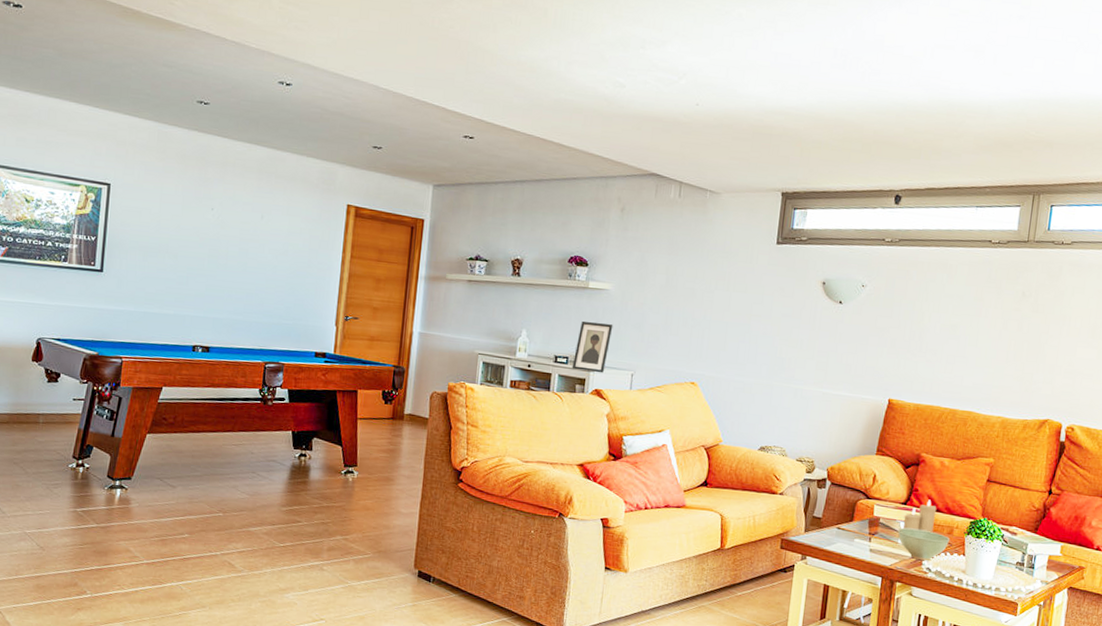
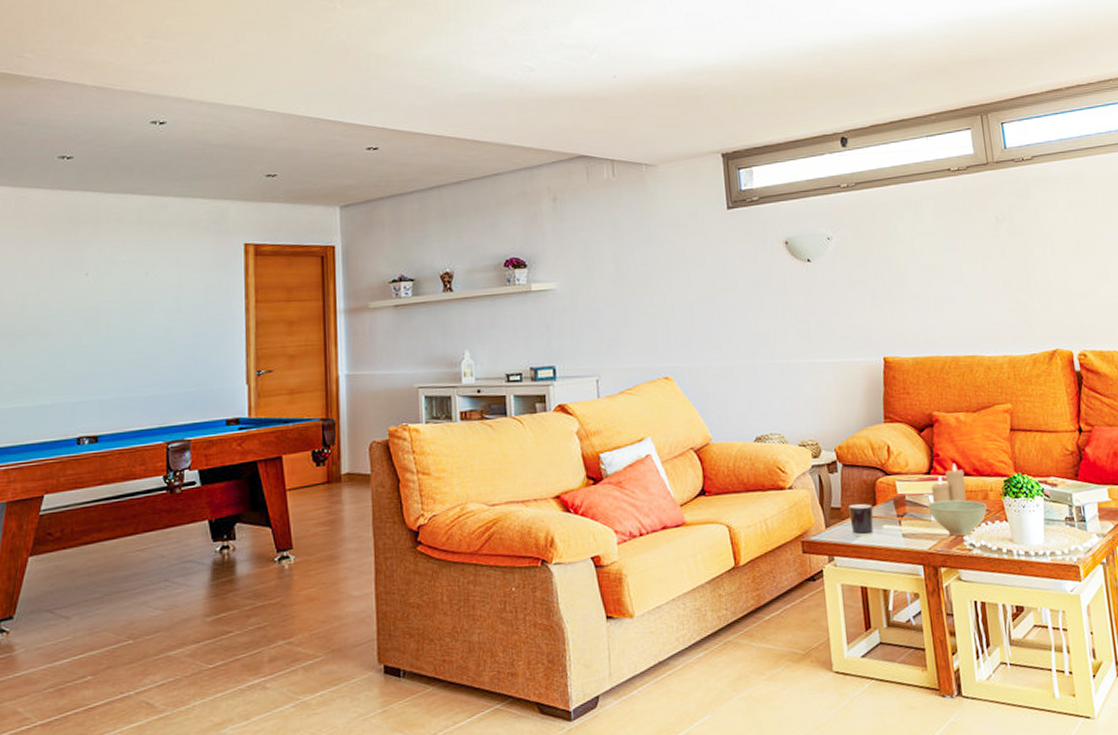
picture frame: present [572,321,613,374] -> none [527,328,567,386]
mug: none [826,516,849,546] -> present [847,503,874,537]

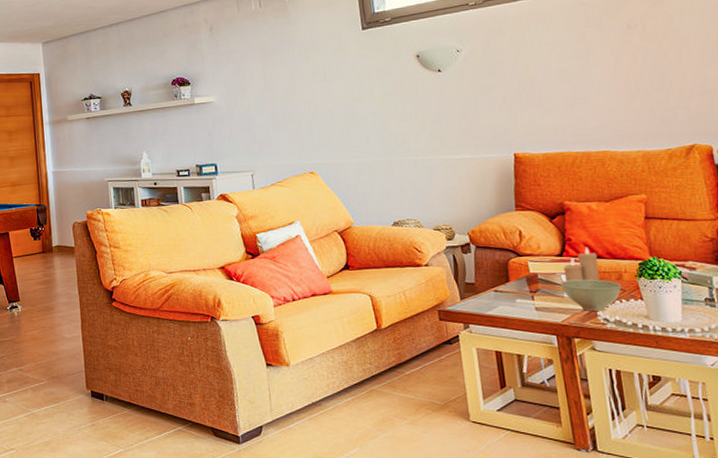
mug: present [847,503,874,537] -> none [481,280,507,309]

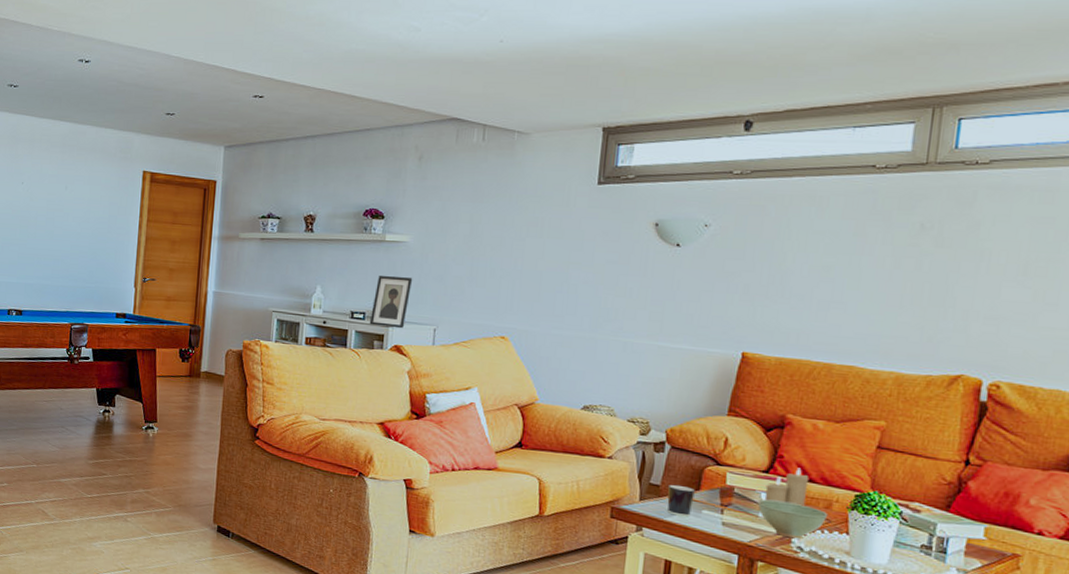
picture frame: none [194,133,226,180] -> present [369,275,413,329]
mug: none [481,280,507,309] -> present [667,484,695,517]

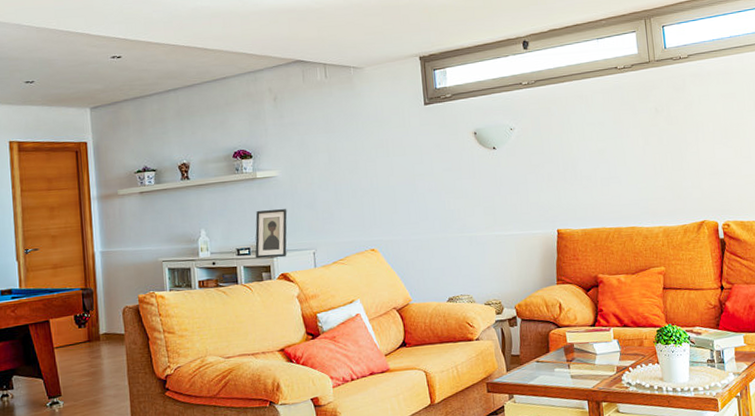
mug: present [667,484,695,517] -> none [525,351,547,379]
bowl: present [757,499,829,539] -> none [592,346,643,377]
candle: present [764,467,810,506] -> none [595,317,625,350]

